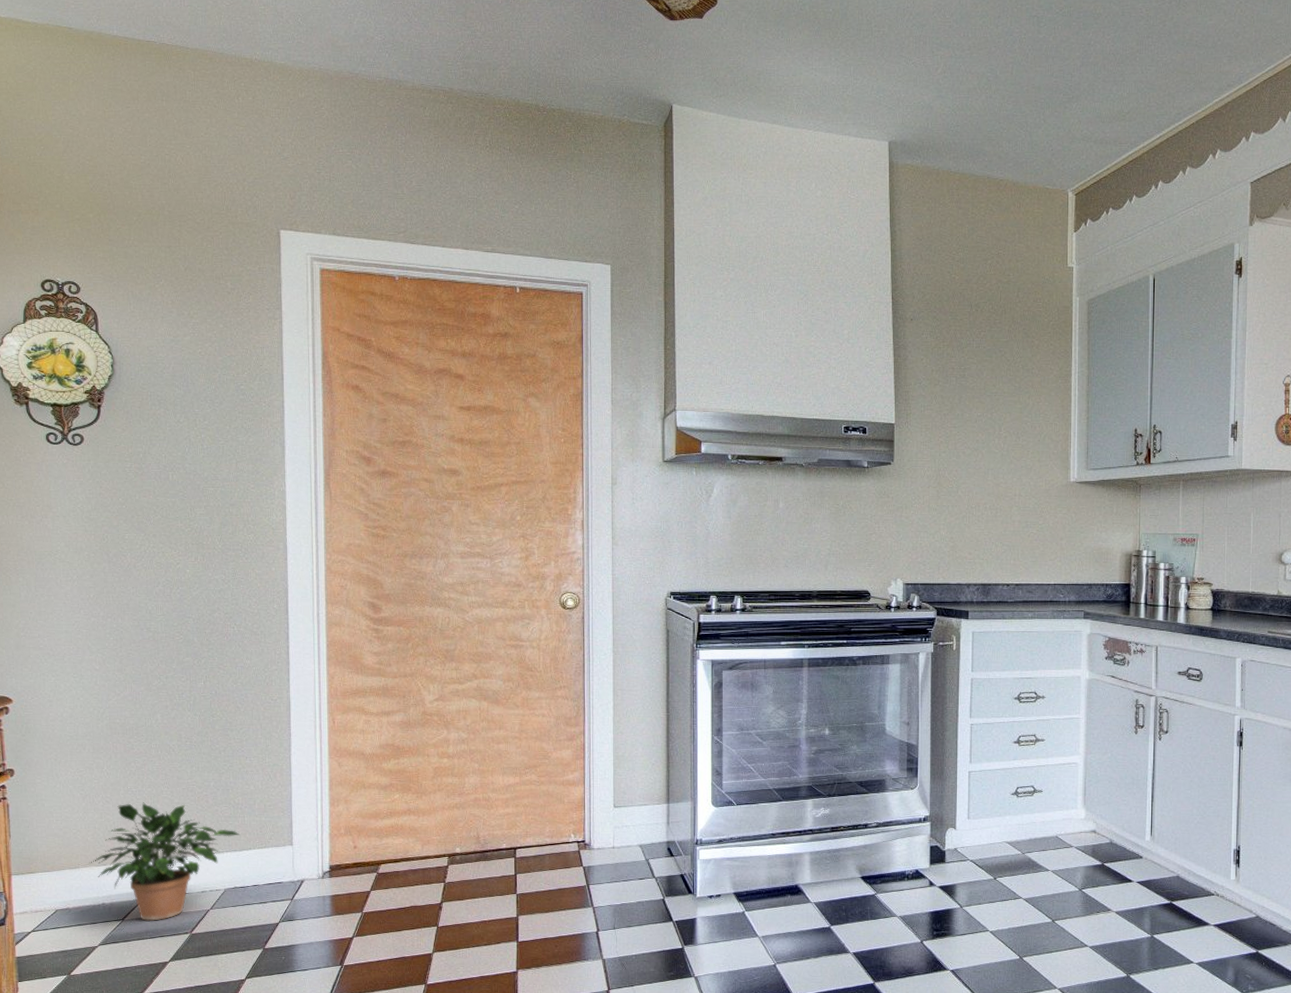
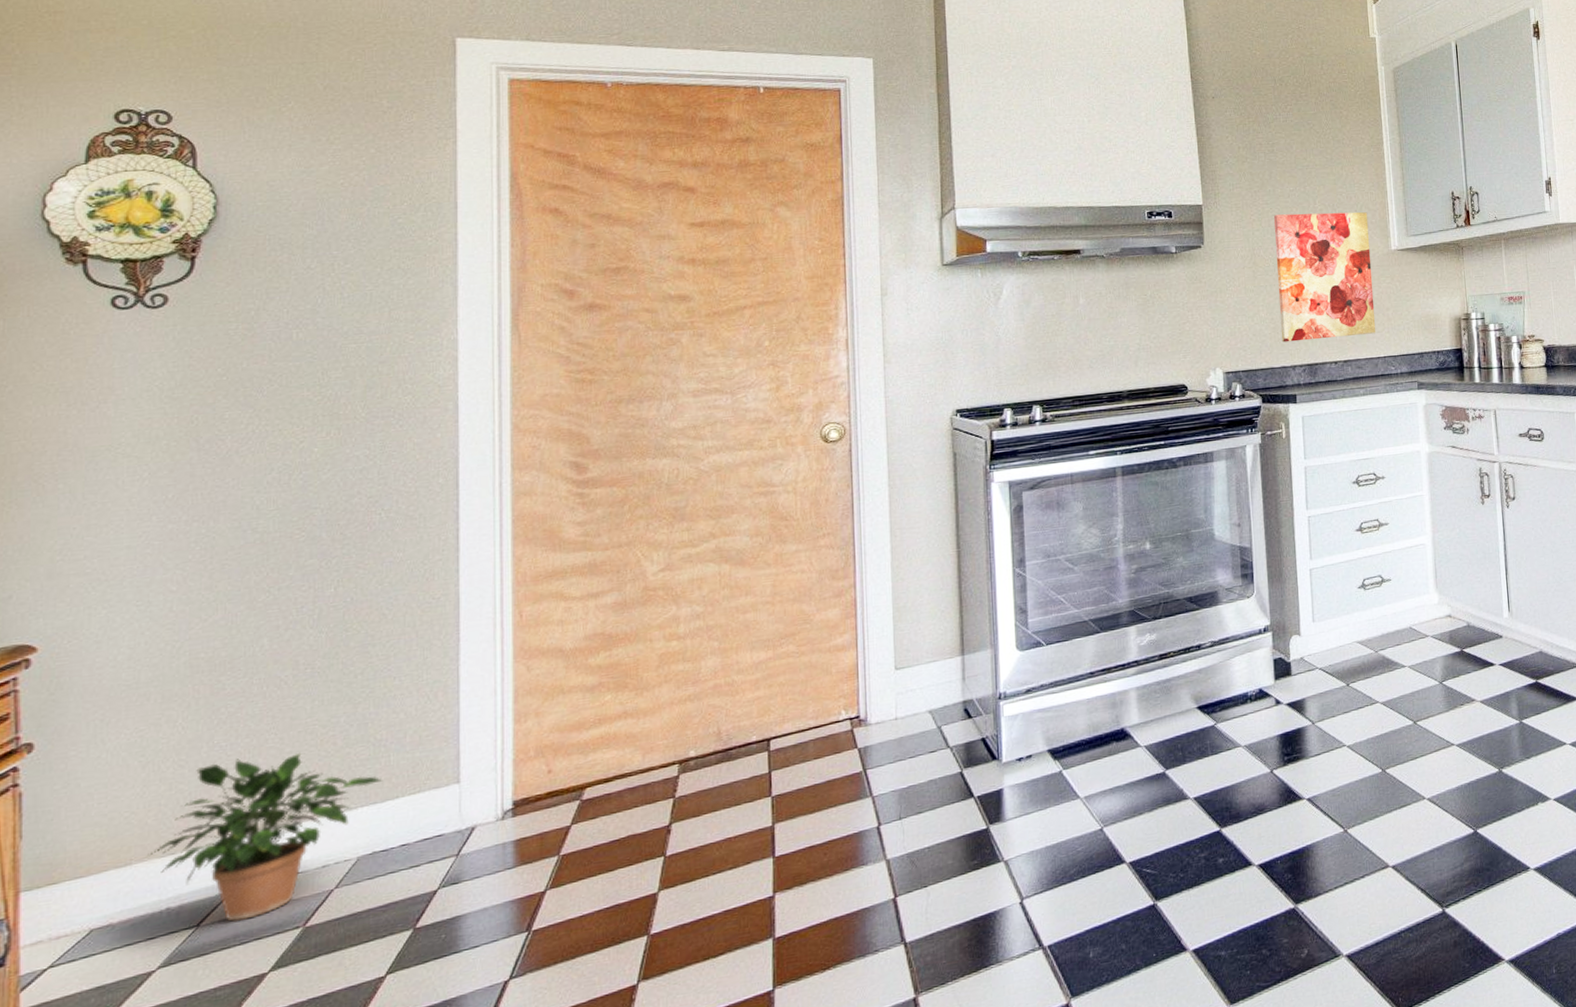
wall art: none [959,439,1050,562] -> present [1273,212,1376,343]

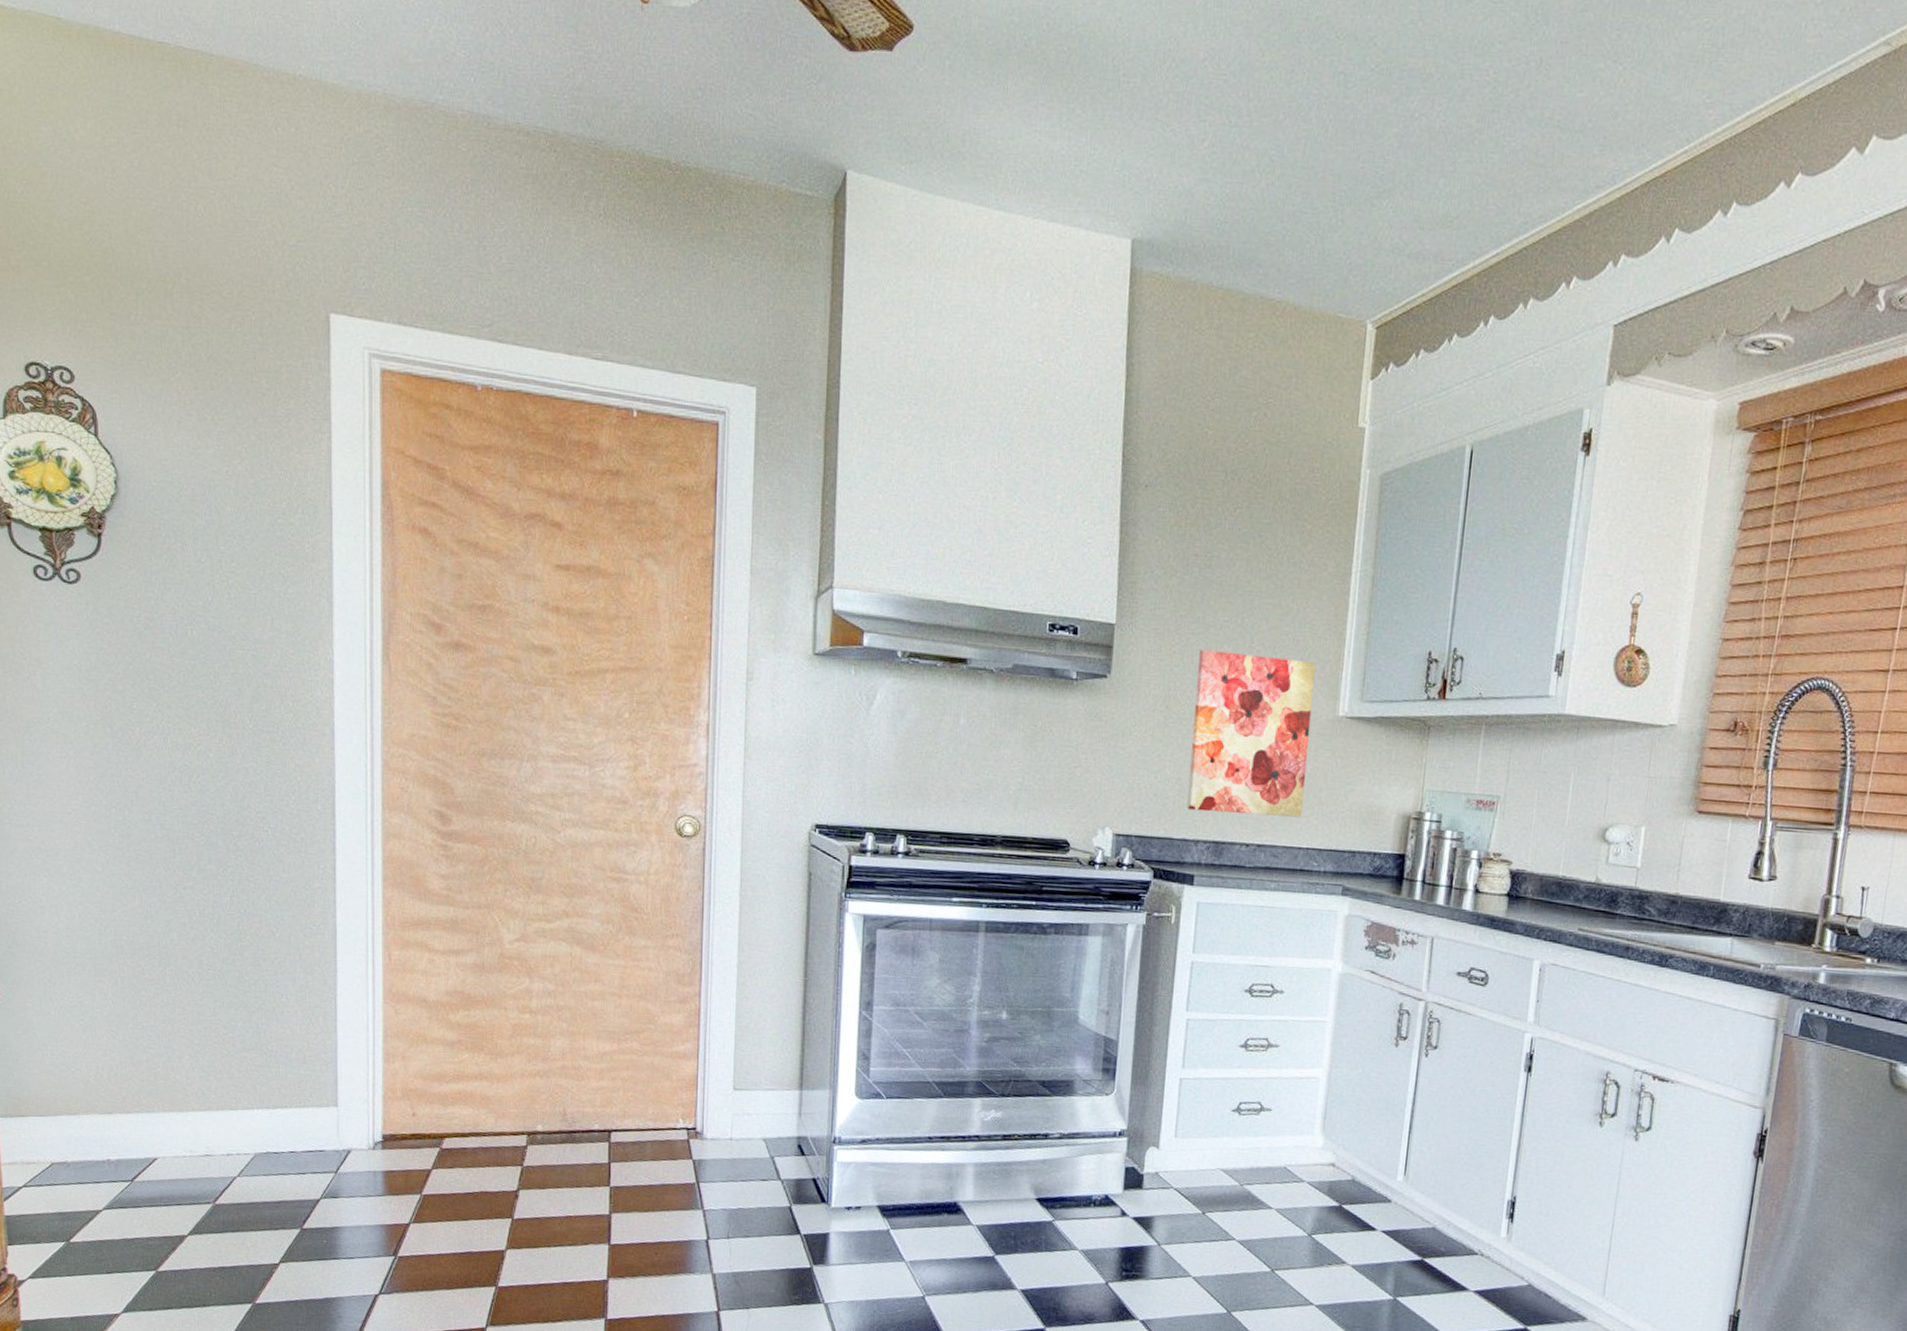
potted plant: present [147,752,383,922] -> none [91,1040,274,1186]

